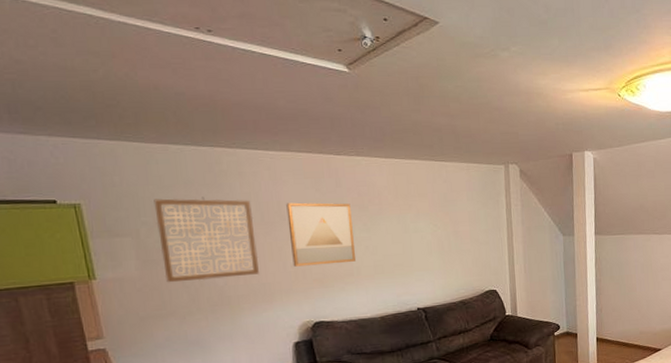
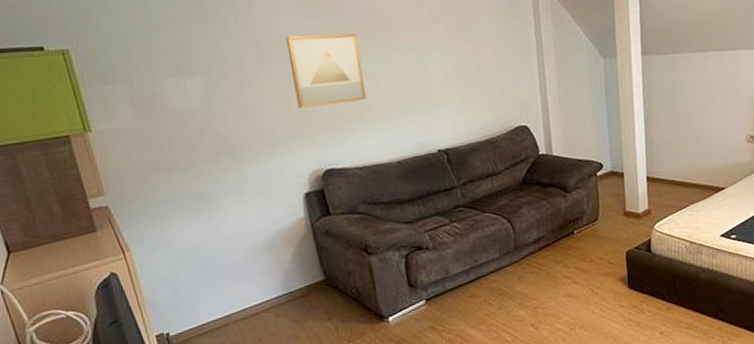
wall art: present [153,197,259,283] -> none [143,34,262,133]

